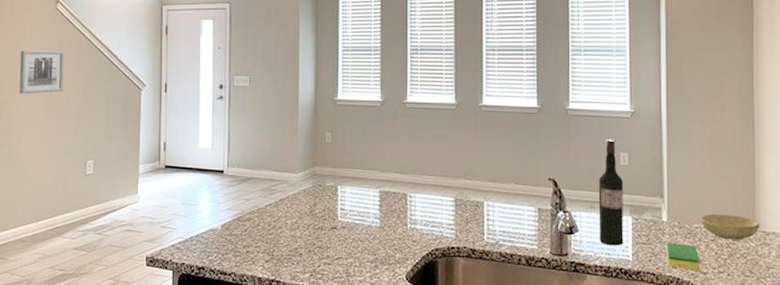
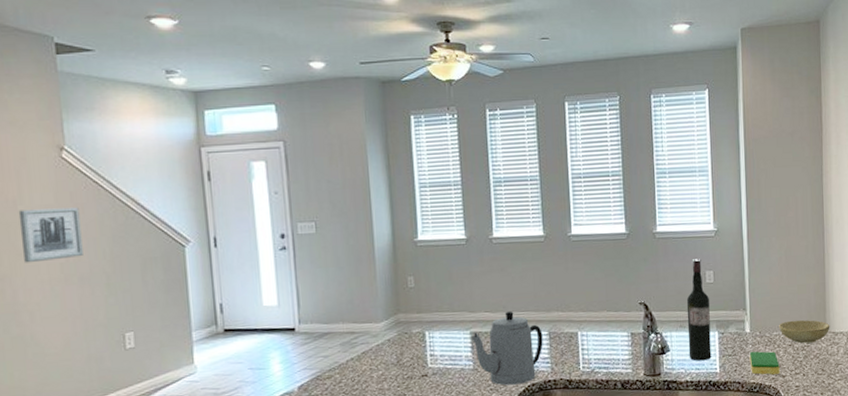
teapot: none [380,174,449,247] -> present [471,311,543,386]

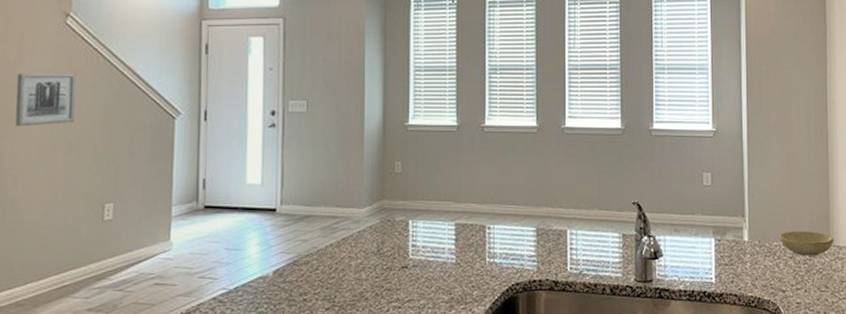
teapot: present [471,311,543,386] -> none [456,203,530,283]
wine bottle: present [686,259,712,361] -> none [682,159,707,269]
dish sponge: present [749,351,780,375] -> none [747,261,780,289]

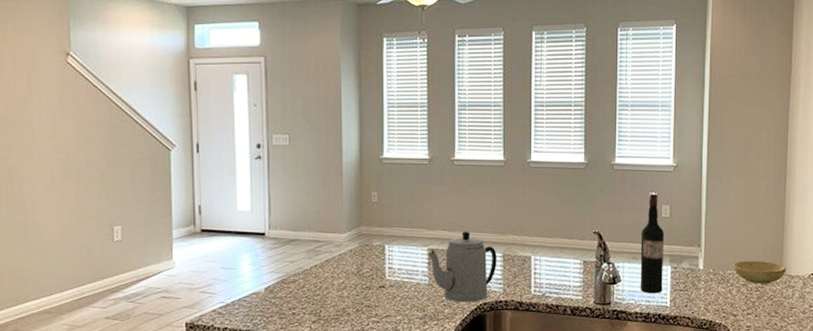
wall art: present [15,73,76,127] -> none [27,108,81,157]
teapot: none [456,203,530,283] -> present [428,231,497,302]
wine bottle: none [682,159,707,269] -> present [640,193,664,294]

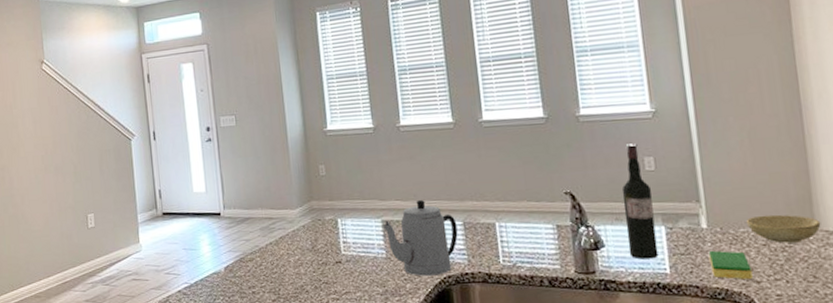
dish sponge: none [701,288,732,313] -> present [708,250,753,279]

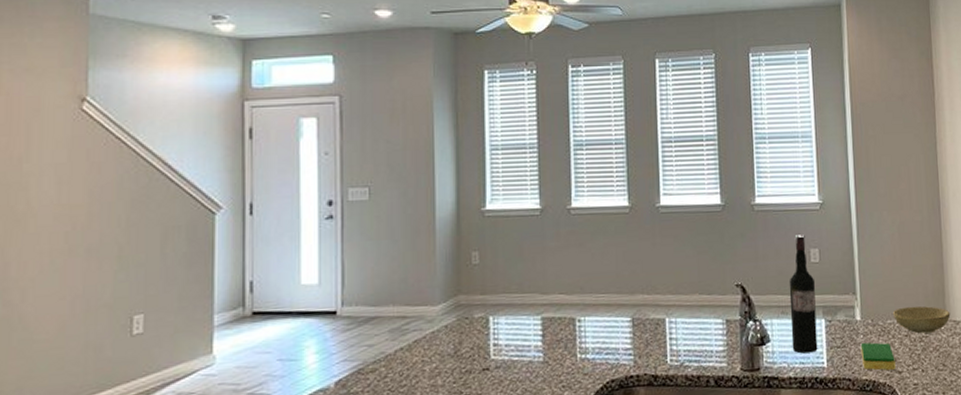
teapot: present [383,199,458,276] -> none [542,292,625,382]

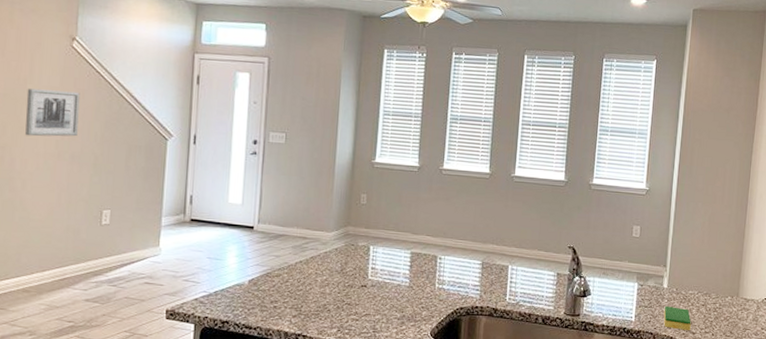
wall art: none [22,166,95,231] -> present [25,88,80,137]
wine bottle: present [789,235,818,354] -> none [608,213,633,308]
bowl: present [892,306,951,334] -> none [694,282,743,306]

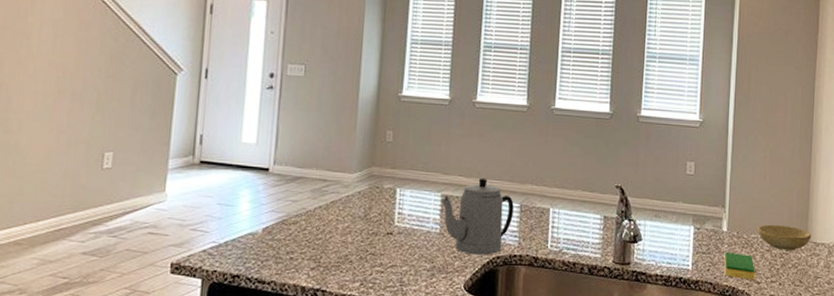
wall art: present [25,88,80,137] -> none [24,21,85,73]
teapot: none [411,237,476,306] -> present [442,177,514,255]
bowl: none [694,282,743,306] -> present [757,224,812,251]

